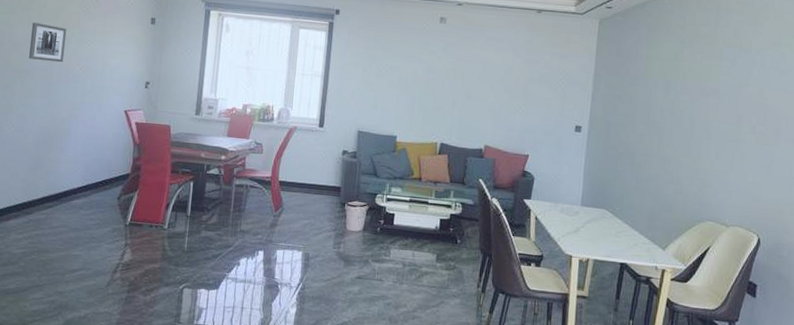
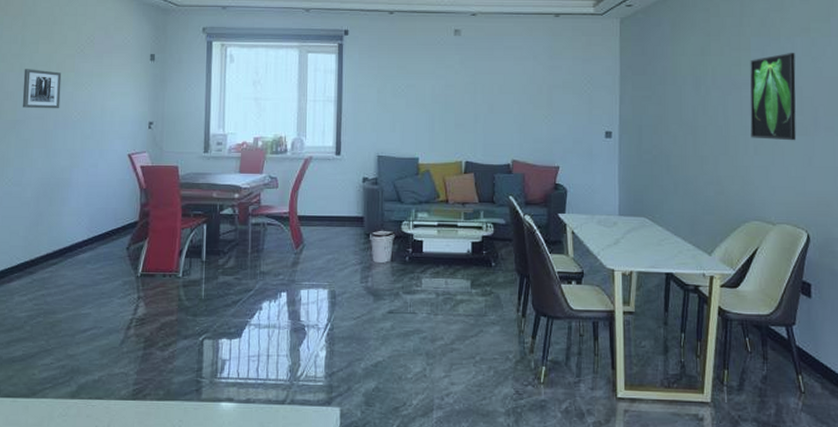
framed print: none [713,65,764,149] -> present [750,53,797,141]

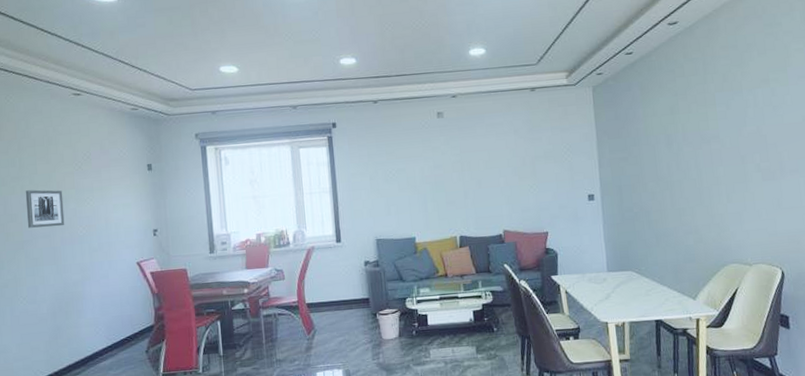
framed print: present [750,53,797,141] -> none [716,104,765,187]

